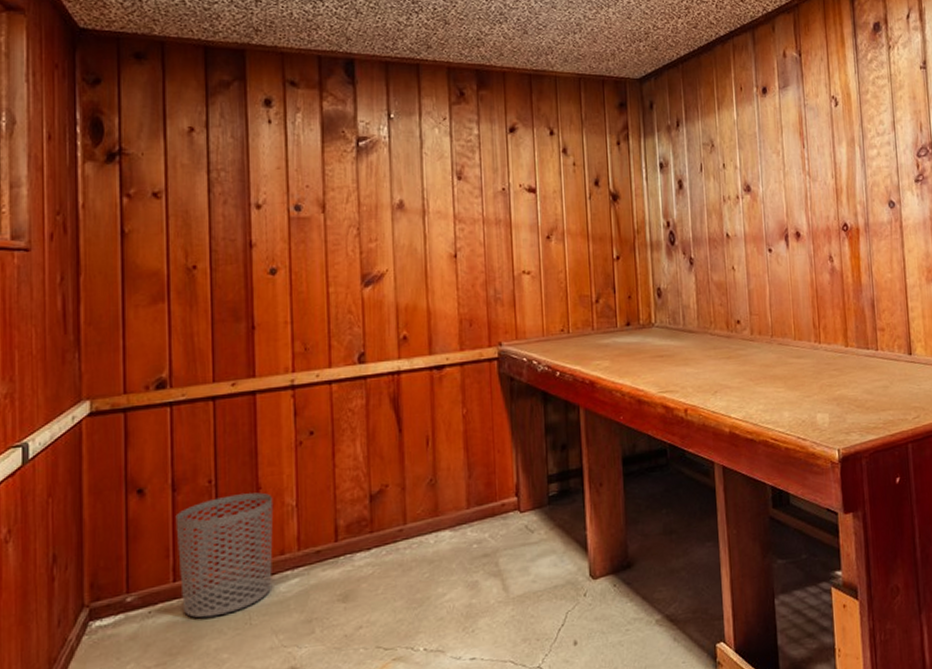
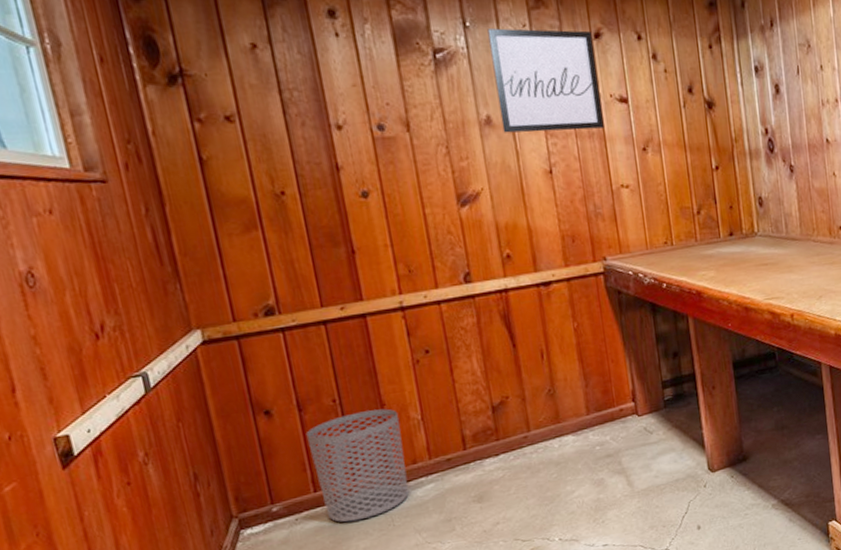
wall art: none [410,120,511,218] -> present [487,28,604,133]

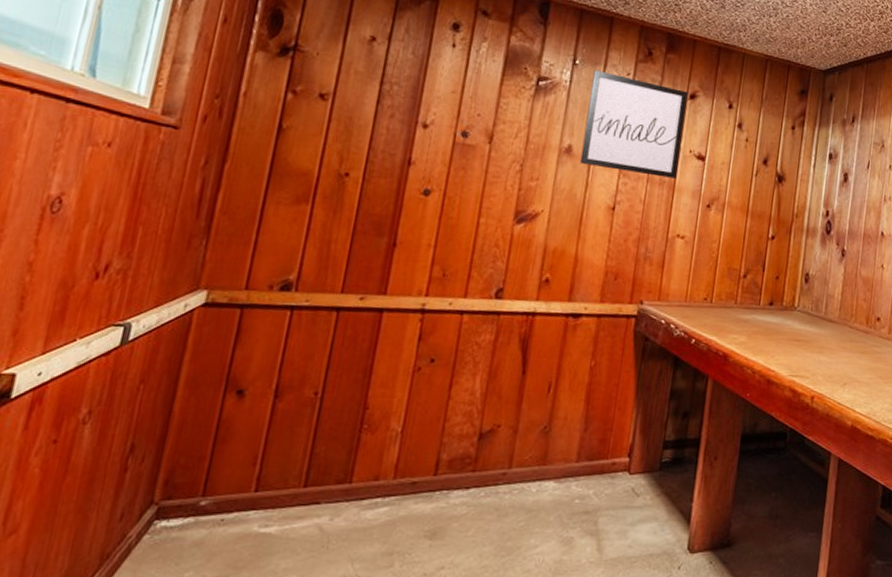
waste bin: present [306,408,409,523] -> none [259,411,379,535]

